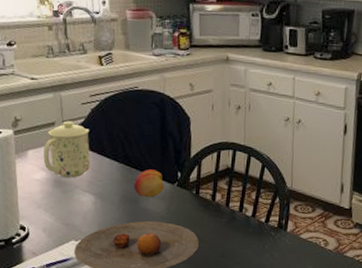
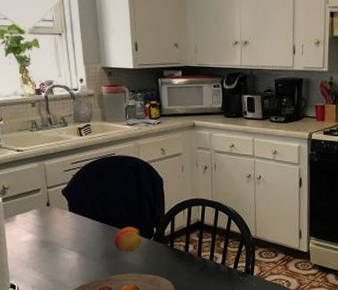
mug: present [43,121,91,178] -> none [30,187,74,238]

